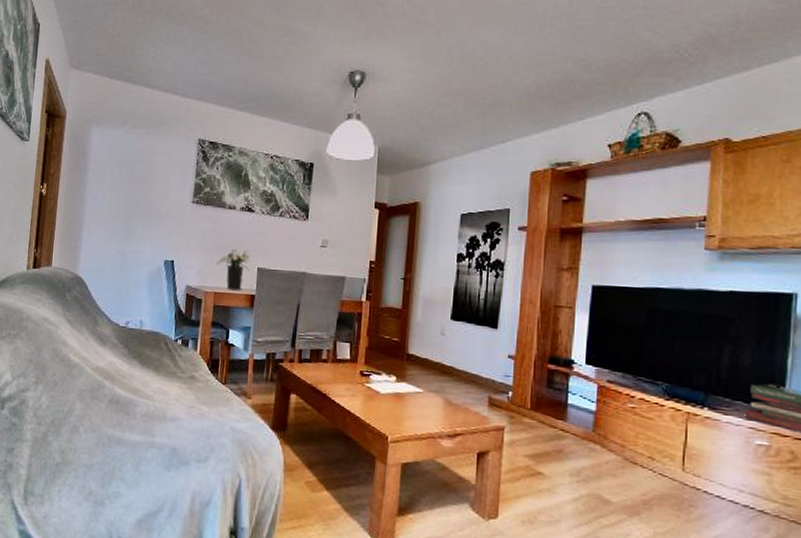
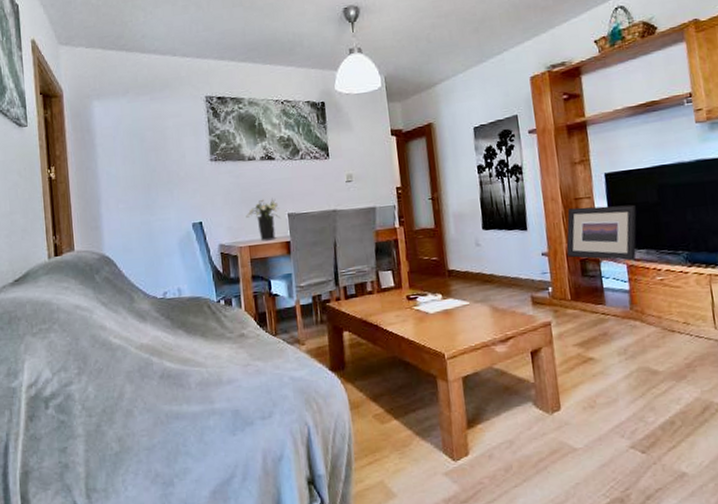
picture frame: none [535,315,621,382] -> present [566,204,637,261]

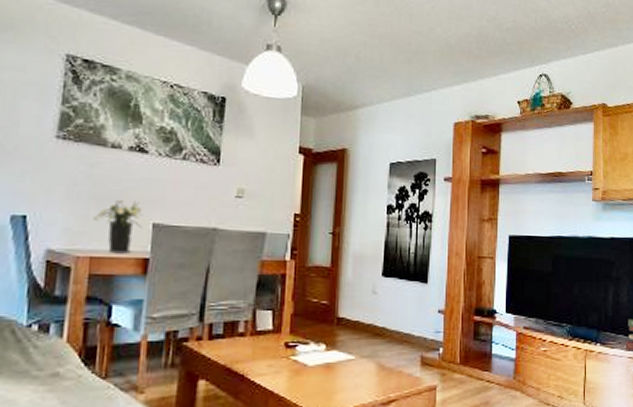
picture frame: present [566,204,637,261] -> none [463,266,533,328]

